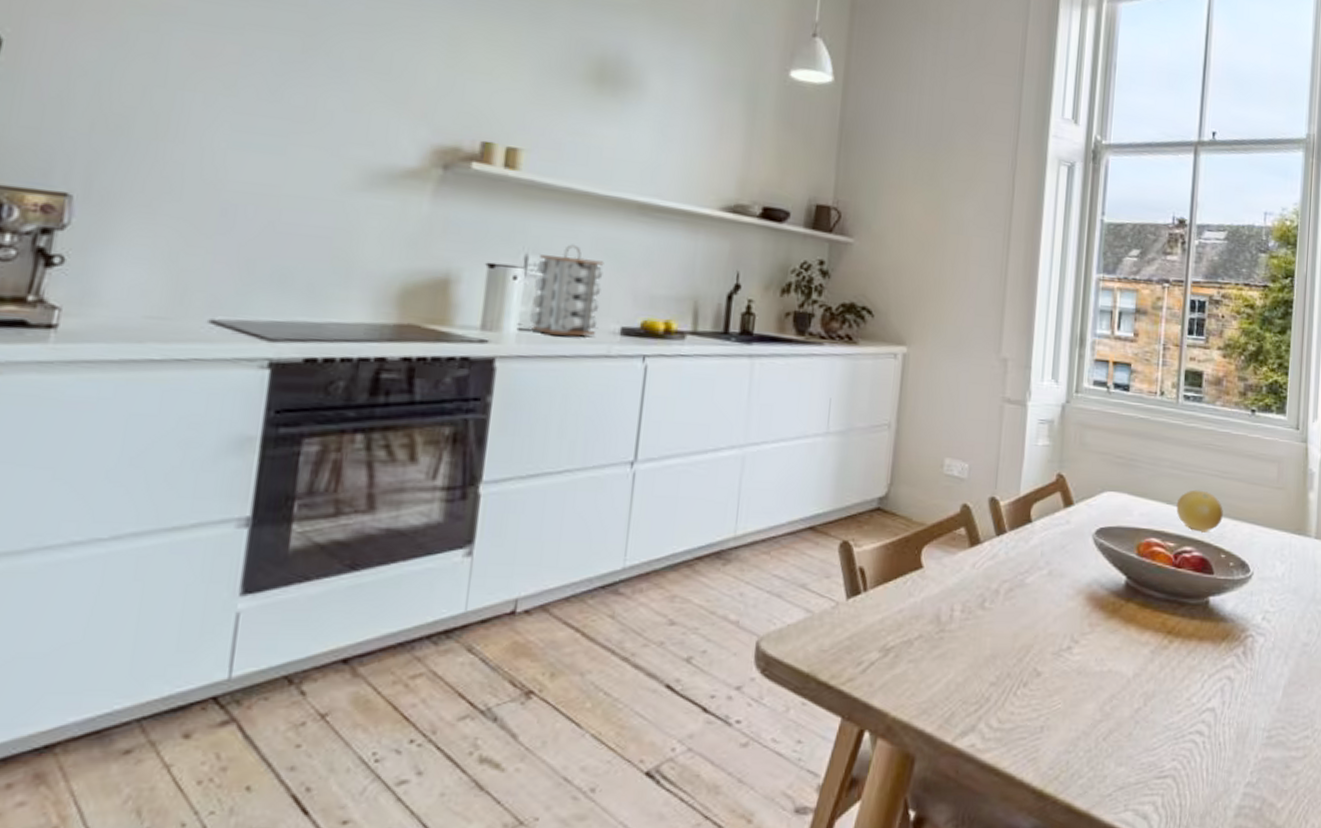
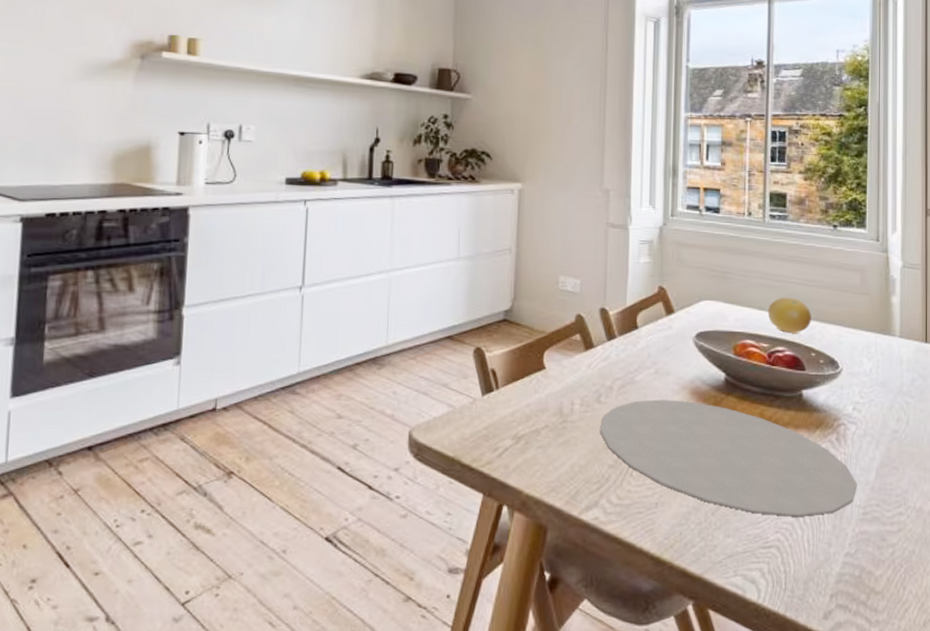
spice rack: present [530,244,604,337] -> none [214,113,270,188]
placemat: none [982,605,1263,742] -> present [600,399,857,517]

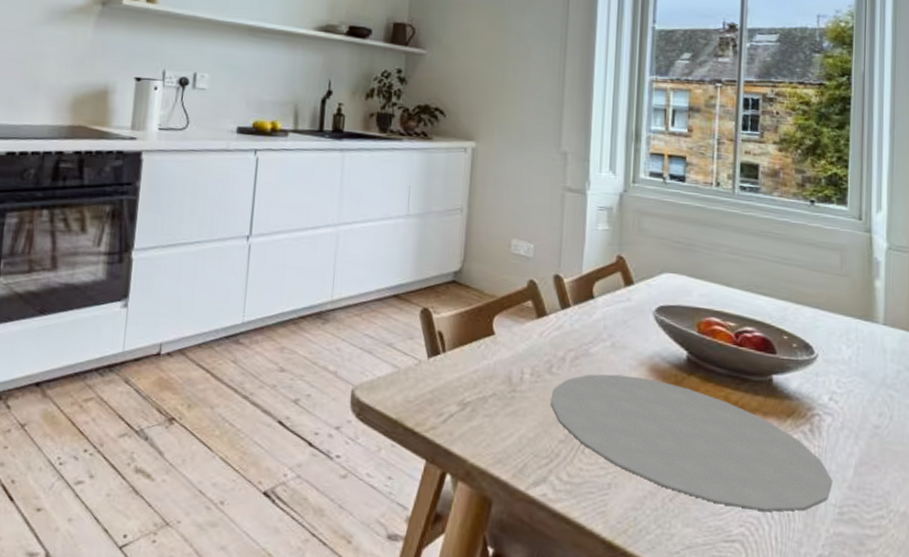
fruit: present [768,297,811,333] -> none [735,274,784,314]

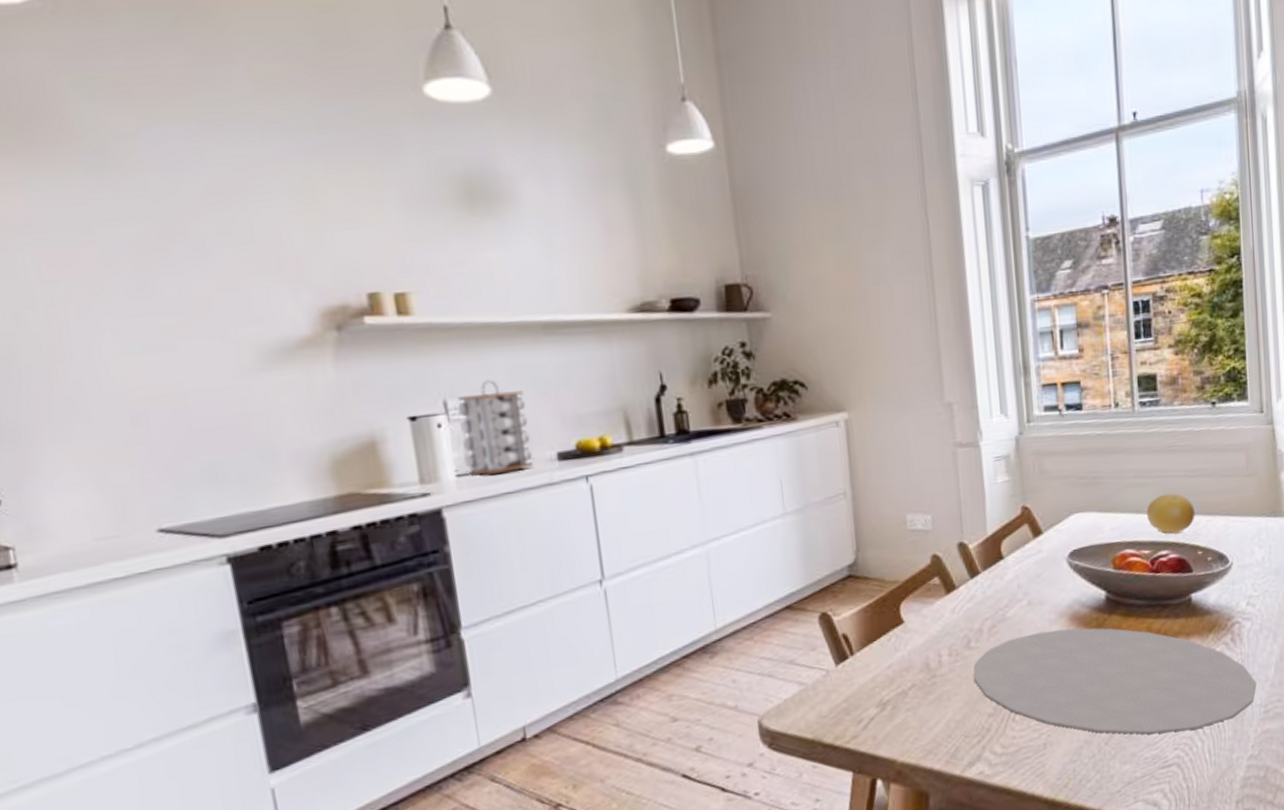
spice rack: none [168,61,223,135] -> present [457,379,533,475]
fruit: none [735,274,784,314] -> present [1146,493,1195,534]

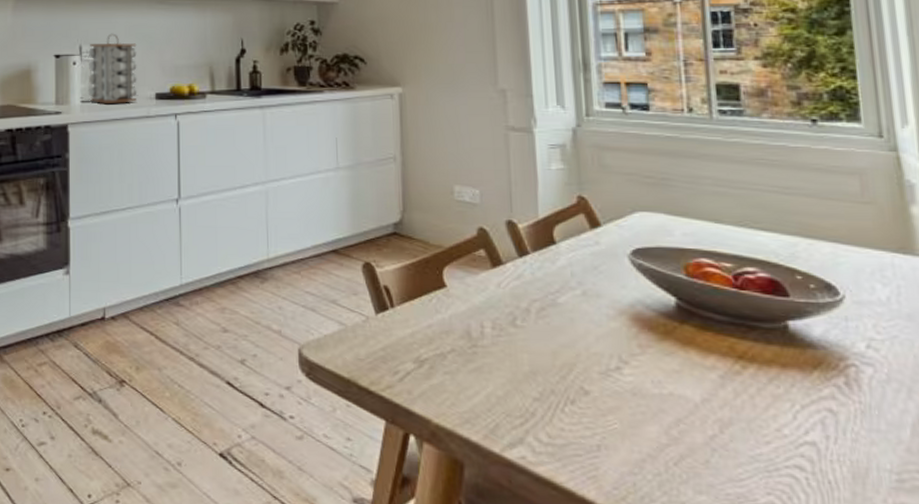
placemat: present [974,628,1257,735] -> none [519,325,884,478]
fruit: present [1146,493,1195,534] -> none [727,207,792,251]

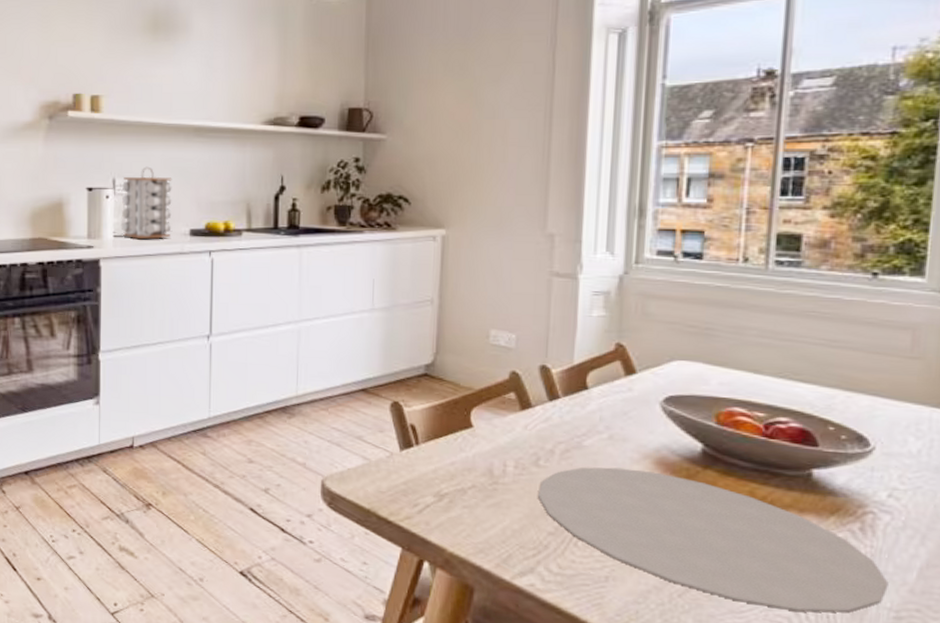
placemat: none [519,325,884,478] -> present [538,467,889,613]

